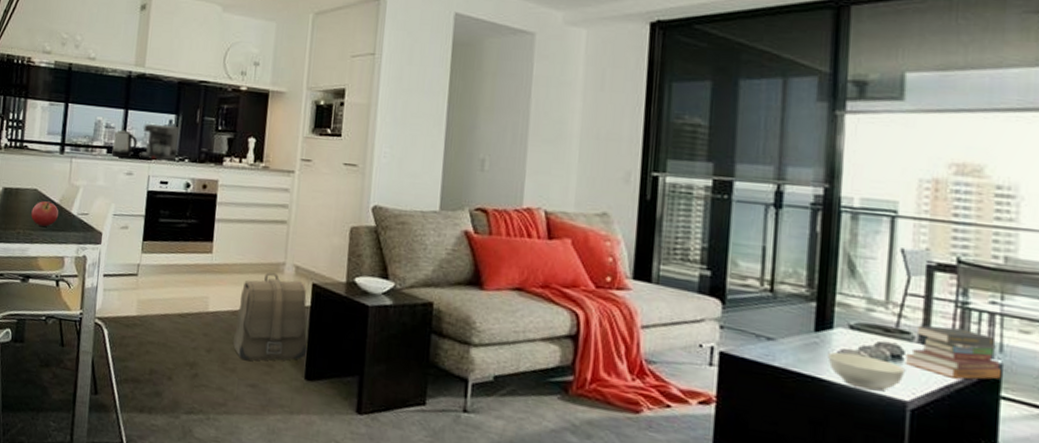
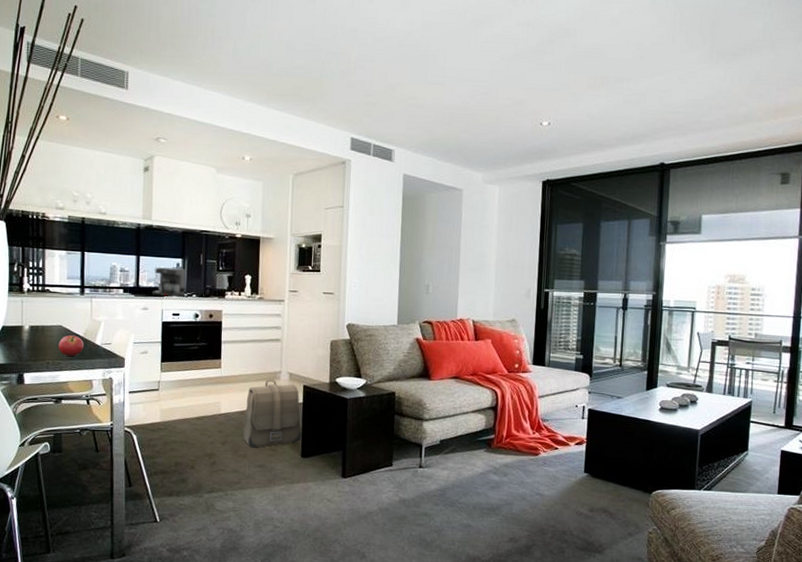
kettle: present [111,130,138,158] -> none [128,273,150,296]
bowl: present [828,352,906,391] -> none [654,402,699,425]
books: present [904,325,1003,380] -> none [698,380,752,413]

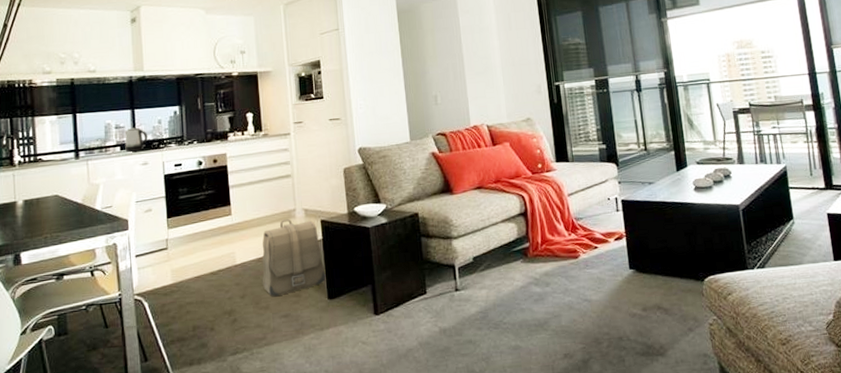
fruit: present [58,335,84,357] -> none [55,203,84,228]
kettle: none [128,273,150,296] -> present [124,127,148,152]
coffee maker: present [152,267,186,298] -> none [150,115,186,149]

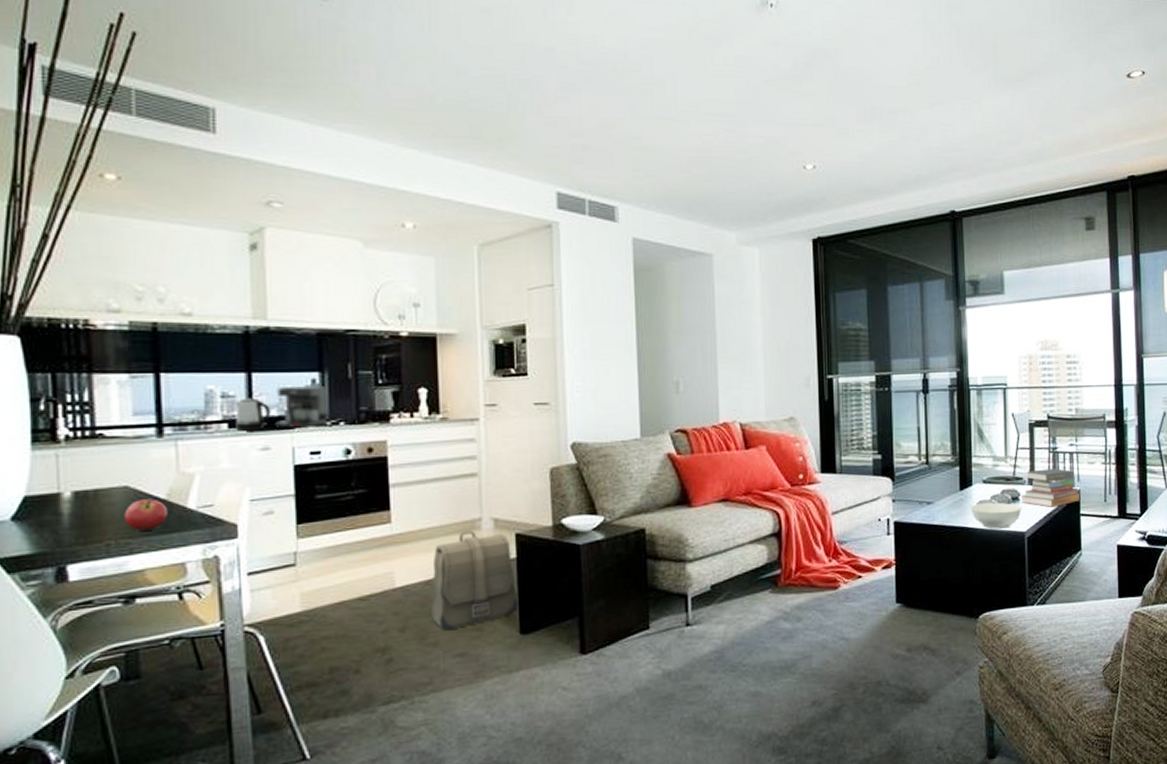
fruit: none [55,203,84,228] -> present [124,499,169,532]
coffee maker: none [150,115,186,149] -> present [274,385,328,430]
bowl: none [687,180,734,203] -> present [970,502,1022,529]
books: none [732,148,788,183] -> present [1020,468,1080,507]

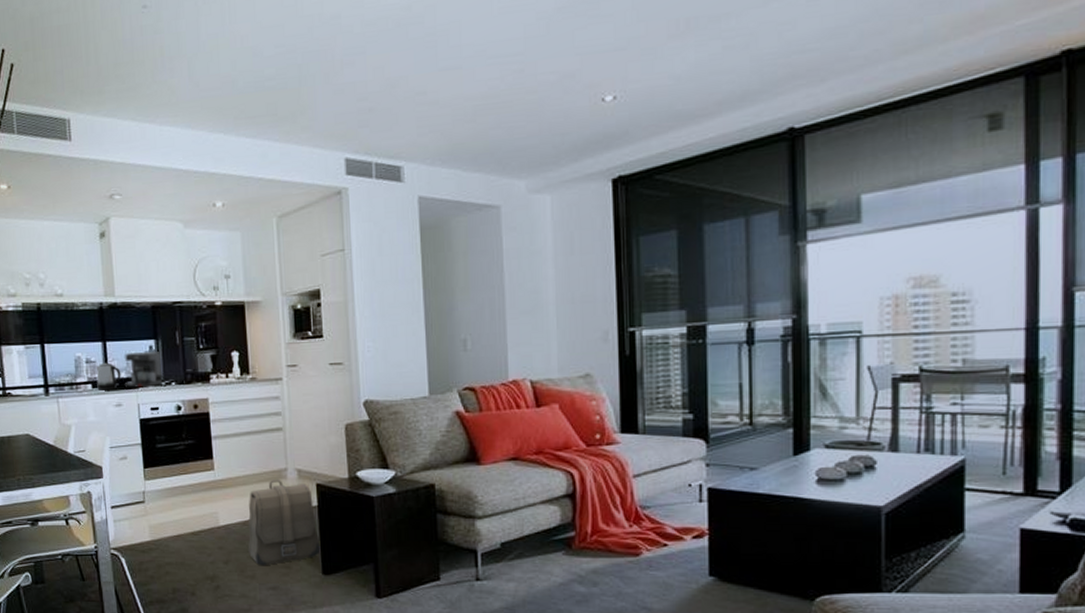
fruit: present [124,499,169,532] -> none [27,445,56,470]
bowl: present [970,502,1022,529] -> none [807,470,879,501]
books: present [1020,468,1080,507] -> none [877,432,966,479]

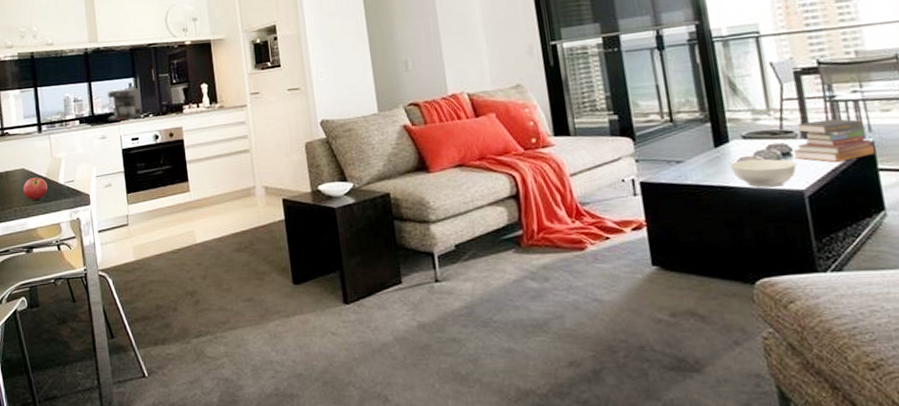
fruit: none [27,445,56,470] -> present [23,177,48,201]
kettle: present [96,362,121,391] -> none [82,100,105,126]
backpack: present [247,478,321,566] -> none [222,196,290,279]
bowl: none [807,470,879,501] -> present [730,158,797,188]
books: none [877,432,966,479] -> present [793,118,876,162]

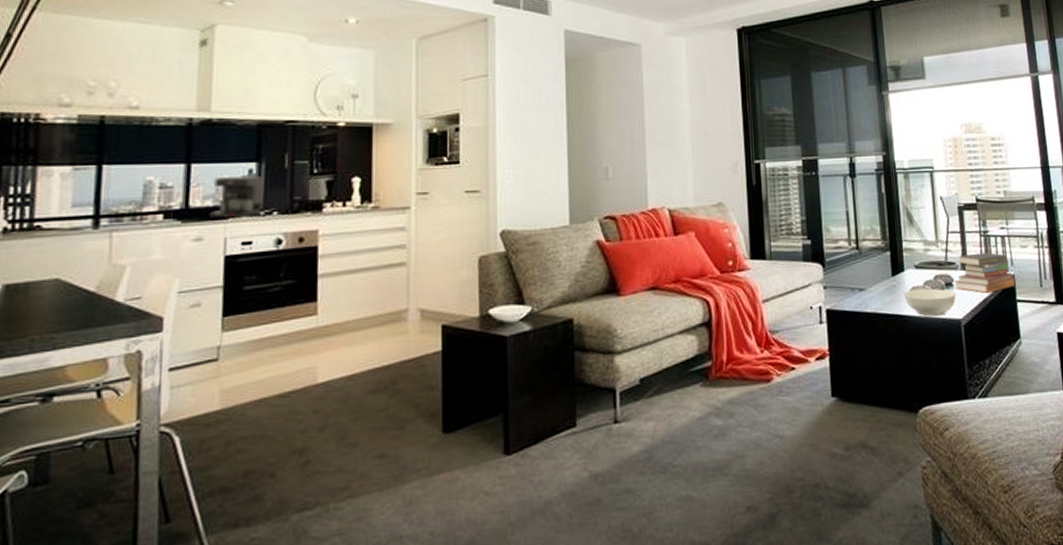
fruit: present [23,177,48,201] -> none [51,292,96,326]

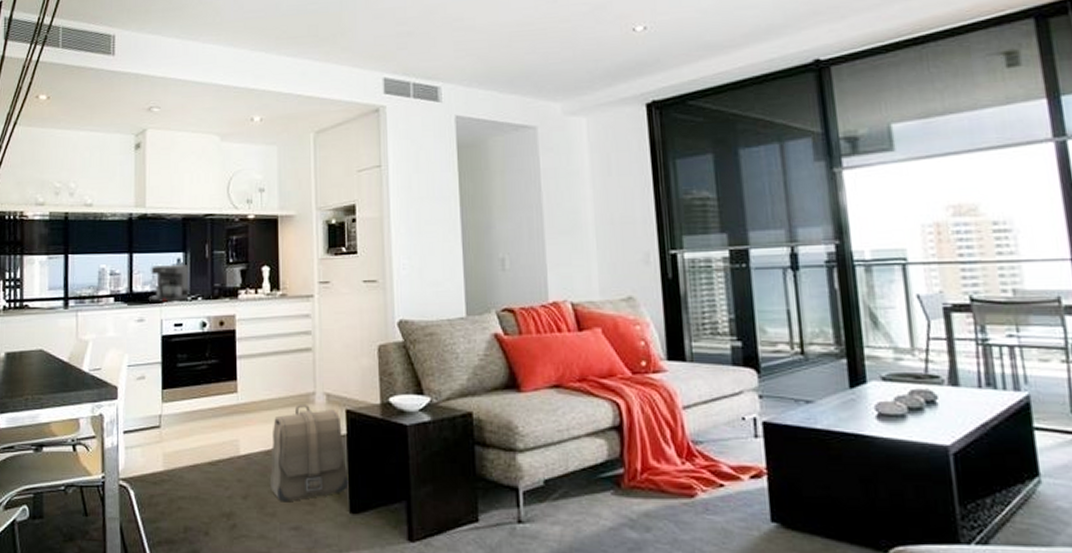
backpack: none [351,321,442,430] -> present [269,403,349,502]
bowl: present [904,288,957,316] -> none [866,405,942,440]
books: present [954,252,1016,293] -> none [938,366,1032,416]

